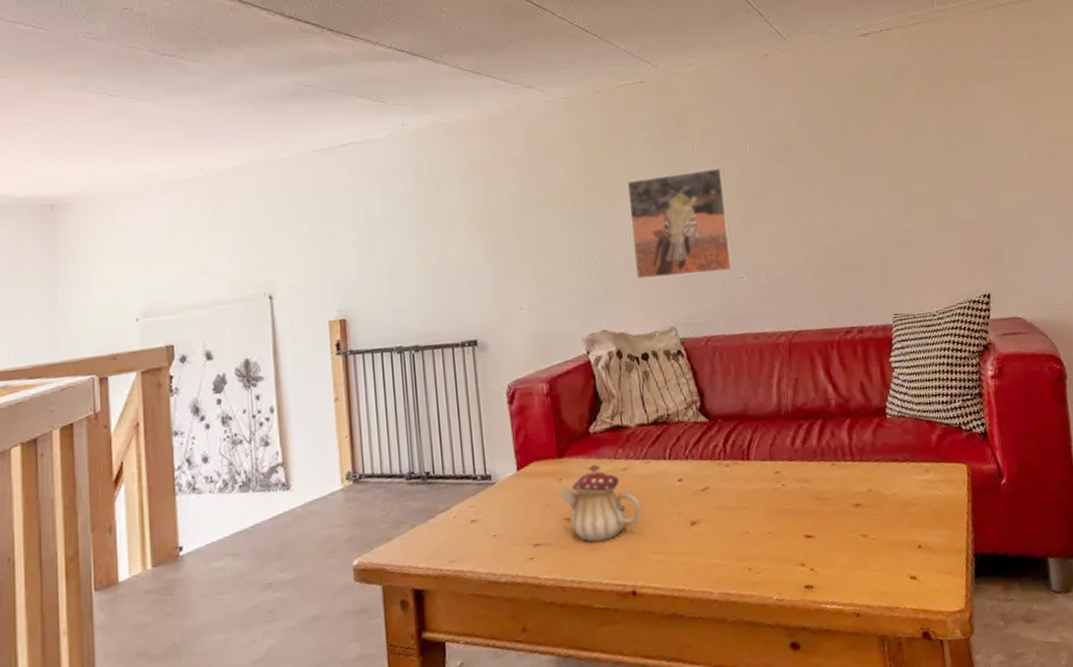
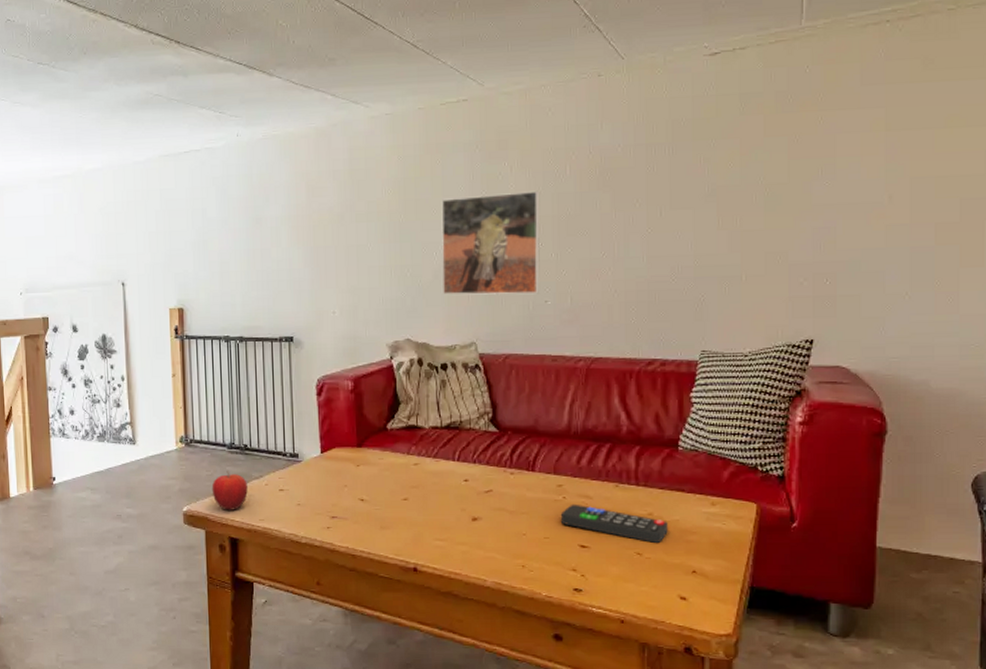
fruit: none [388,506,433,556] -> present [211,470,248,510]
teapot: present [559,464,642,542] -> none [356,457,428,522]
remote control: none [781,490,889,522] -> present [560,504,668,544]

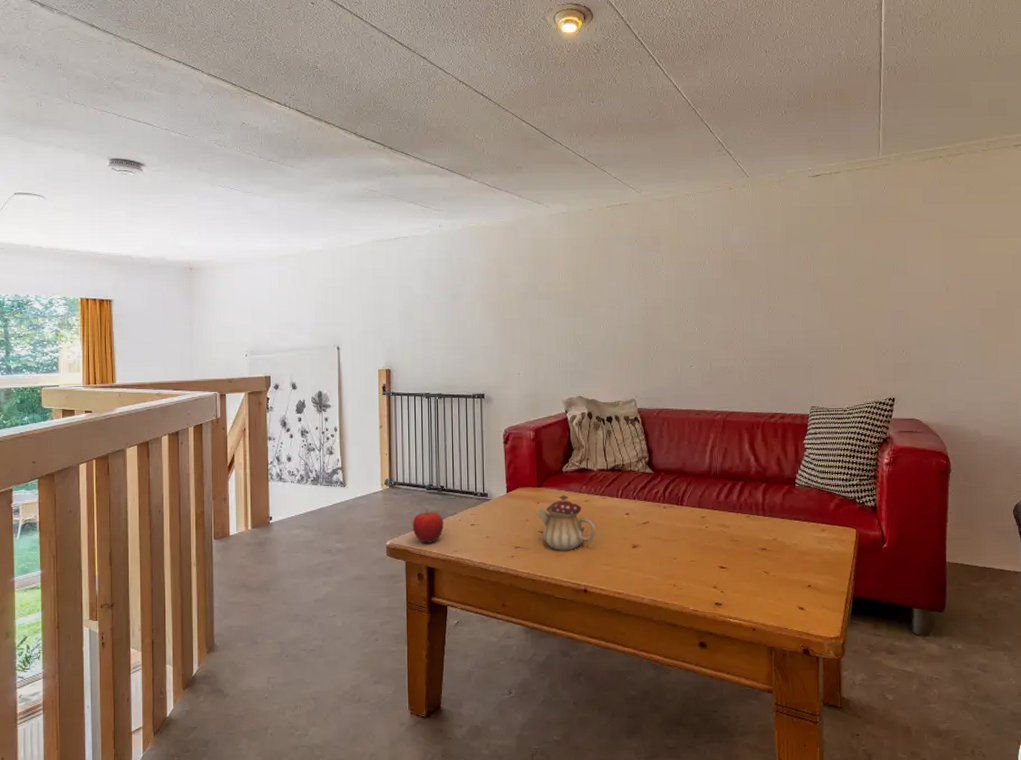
teapot: none [356,457,428,522] -> present [536,495,596,550]
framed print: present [441,190,540,295] -> none [607,277,686,361]
remote control: present [560,504,668,544] -> none [703,532,789,564]

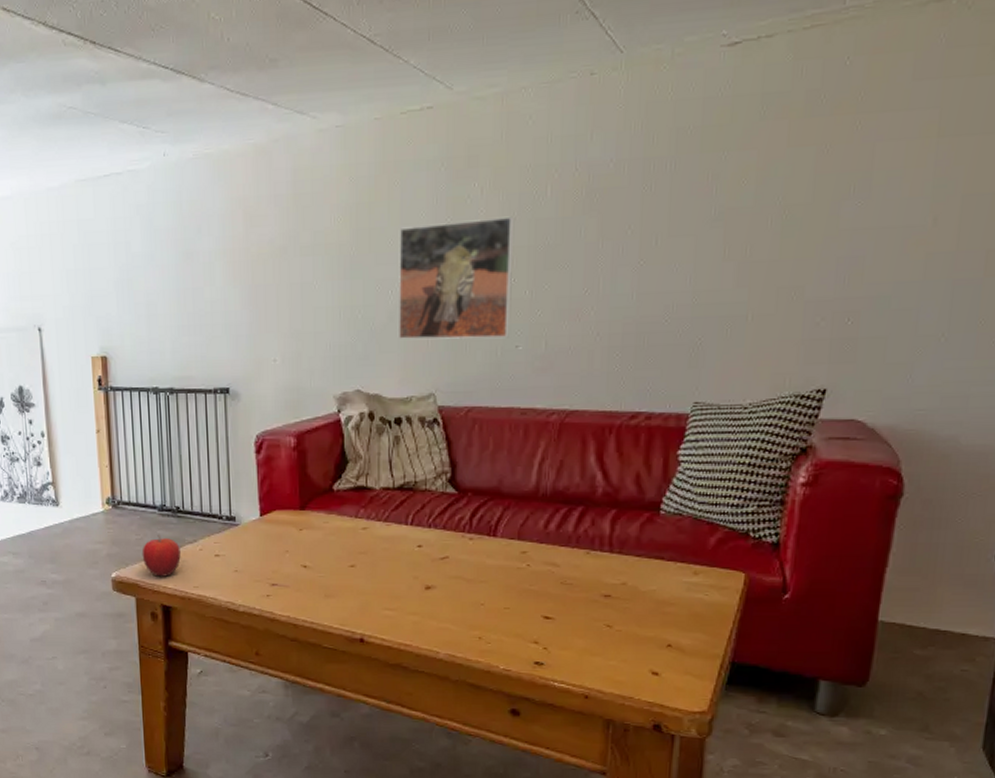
teapot: present [536,495,596,550] -> none [298,520,377,590]
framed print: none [607,277,686,361] -> present [397,216,515,340]

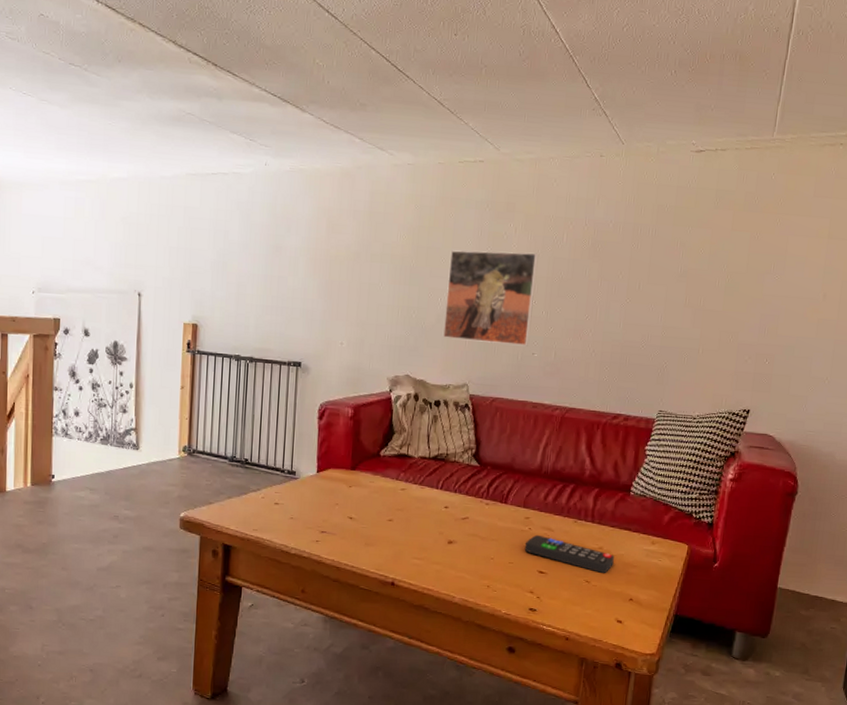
fruit: present [141,534,181,577] -> none [210,481,245,519]
remote control: none [523,572,643,616] -> present [524,534,614,574]

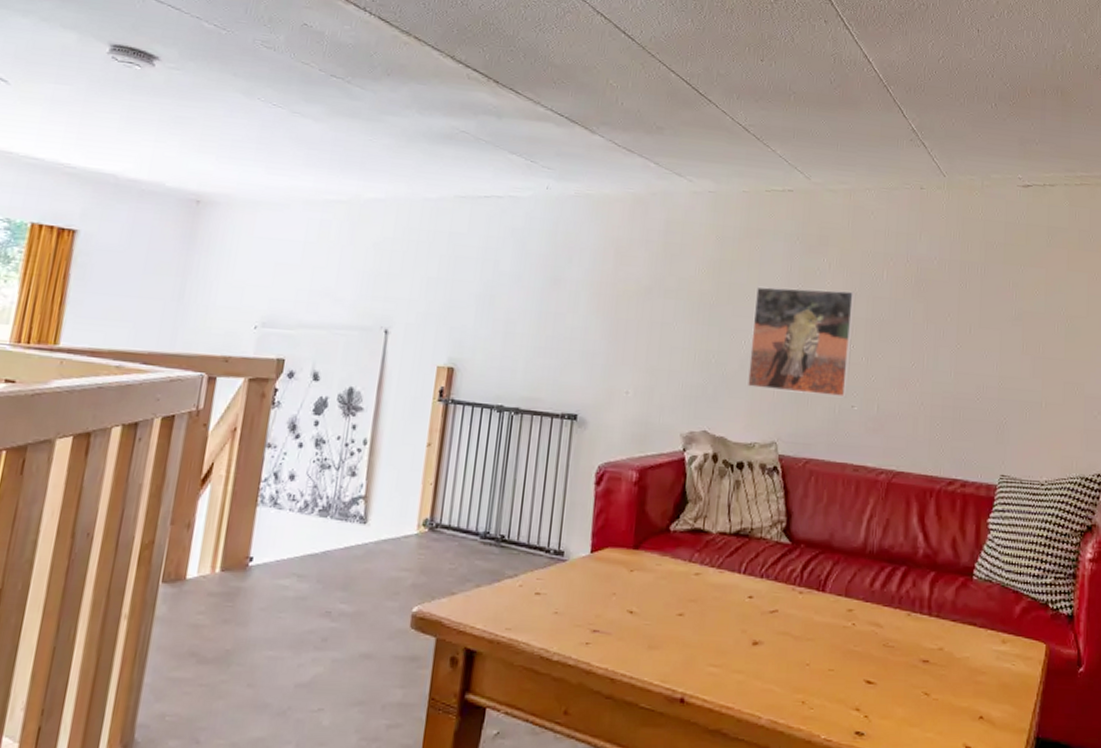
remote control: present [524,534,614,574] -> none [847,632,958,684]

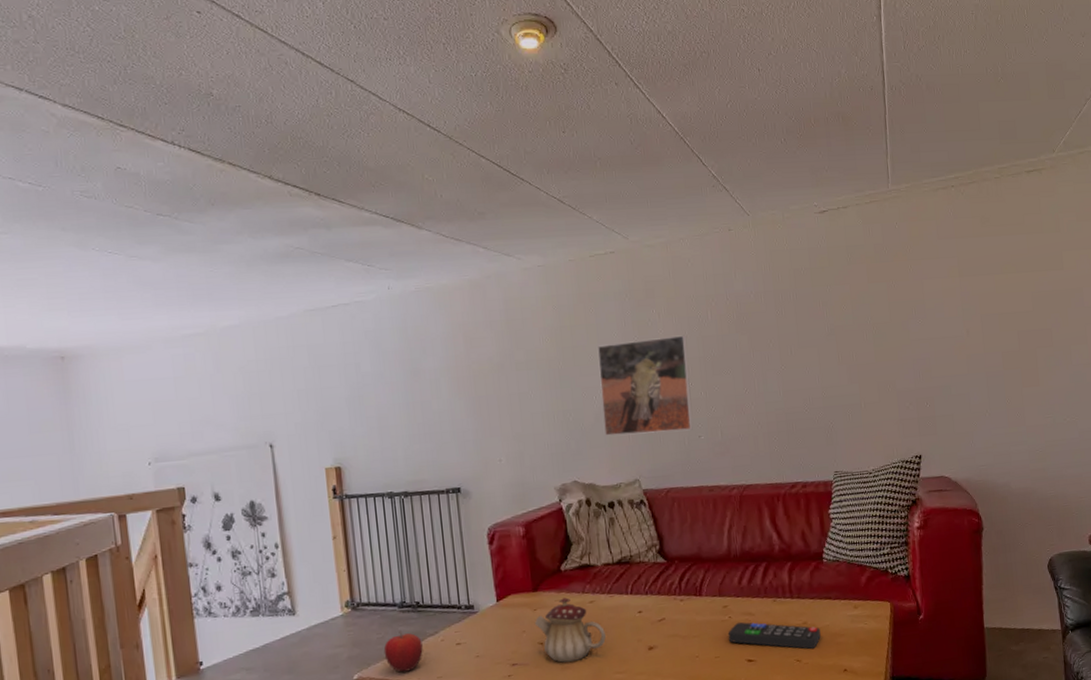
fruit: none [452,565,498,615] -> present [383,630,423,672]
teapot: none [627,563,706,641] -> present [534,597,606,663]
remote control: none [847,632,958,684] -> present [727,622,821,649]

